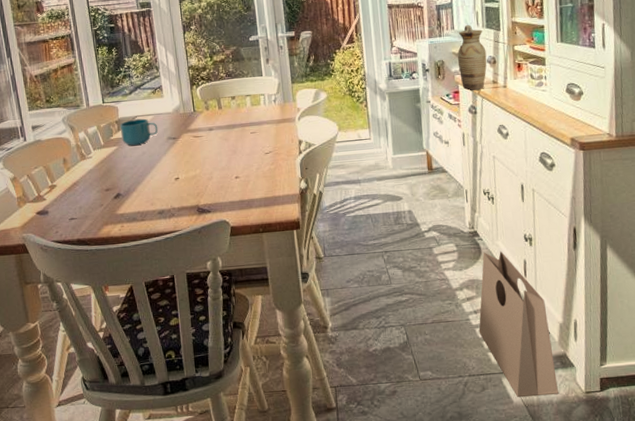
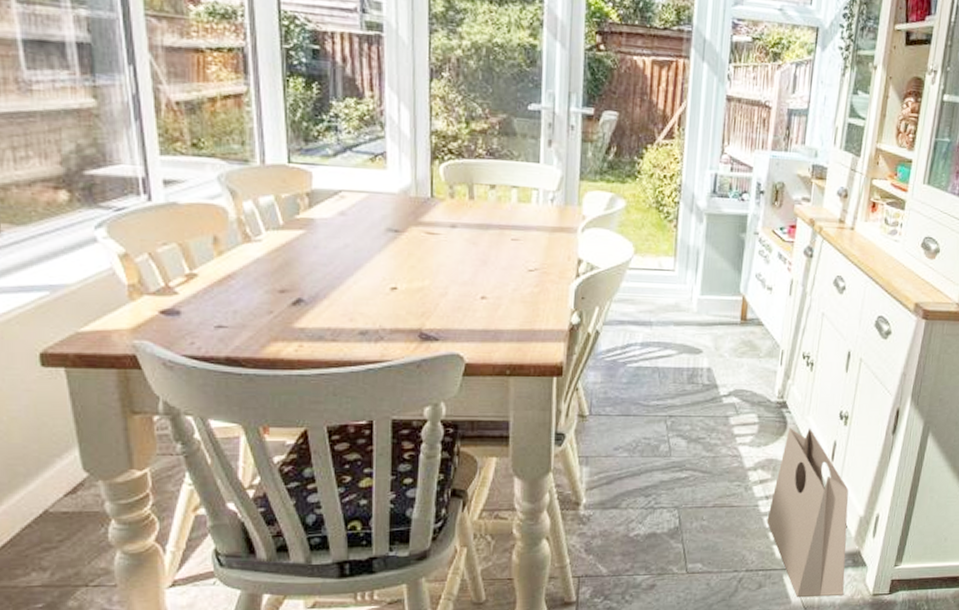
cup: present [119,118,158,146] -> none [312,194,374,233]
ceramic jug: present [457,25,487,91] -> none [801,142,840,228]

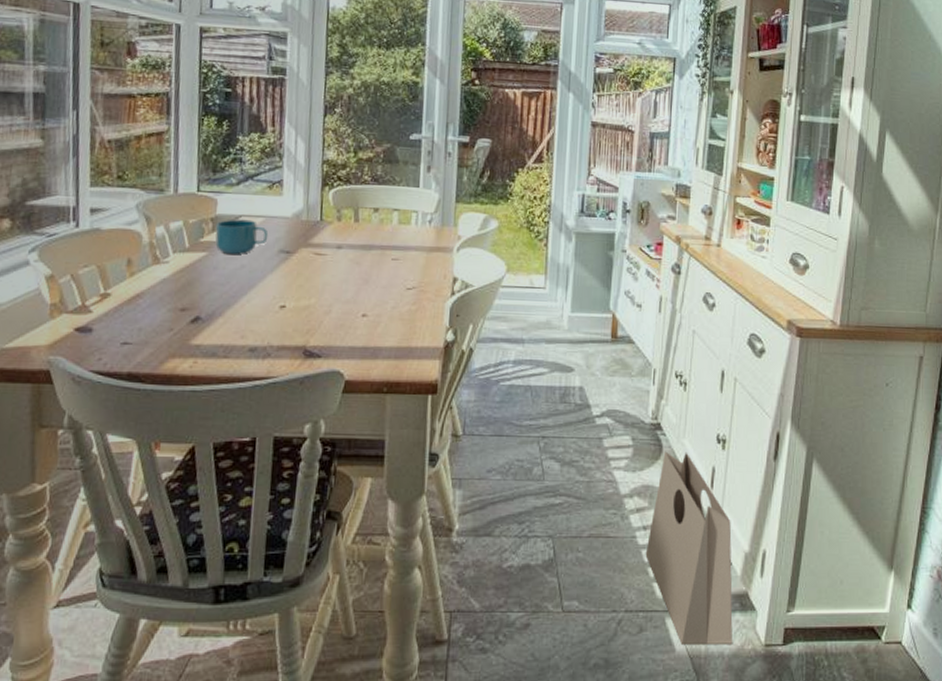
cup: none [312,194,374,233] -> present [215,219,269,254]

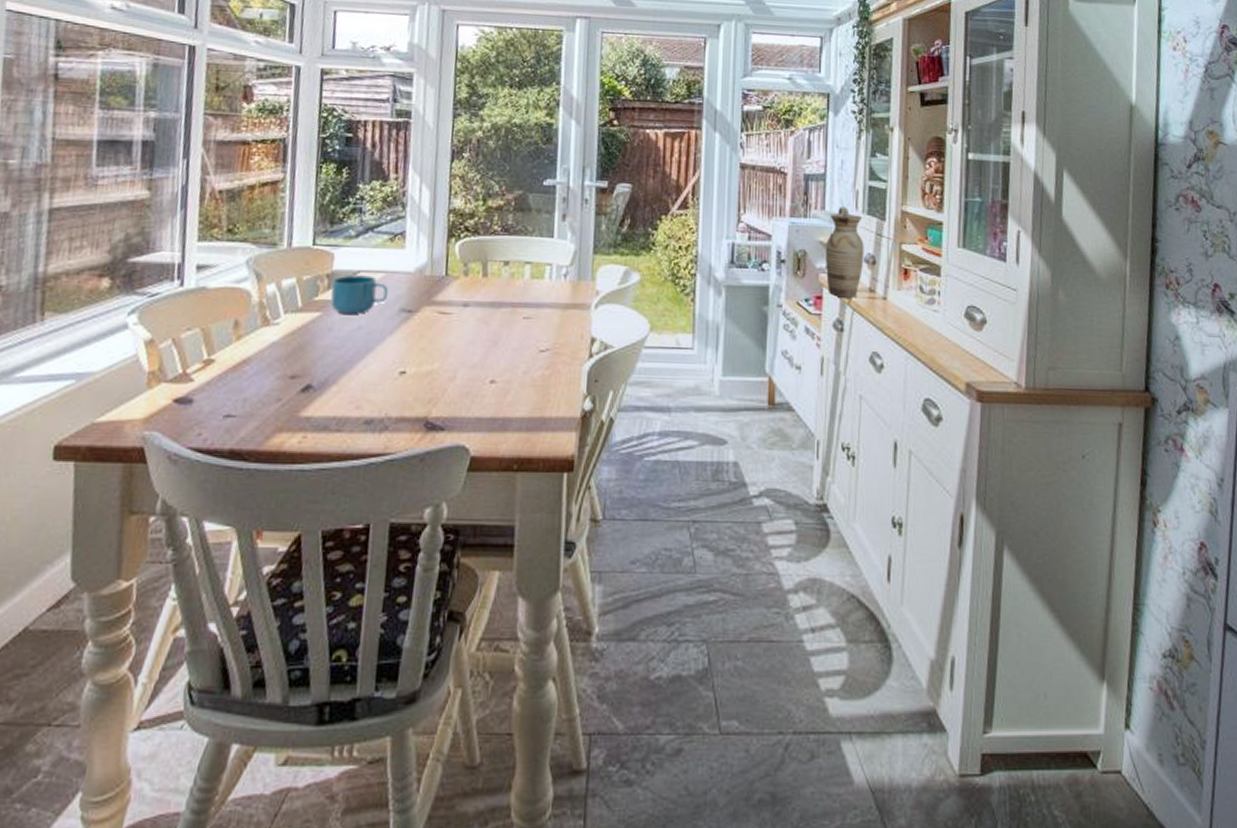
shopping bag: present [645,451,733,644] -> none [815,537,920,774]
ceramic jug: none [666,162,702,245] -> present [825,207,864,298]

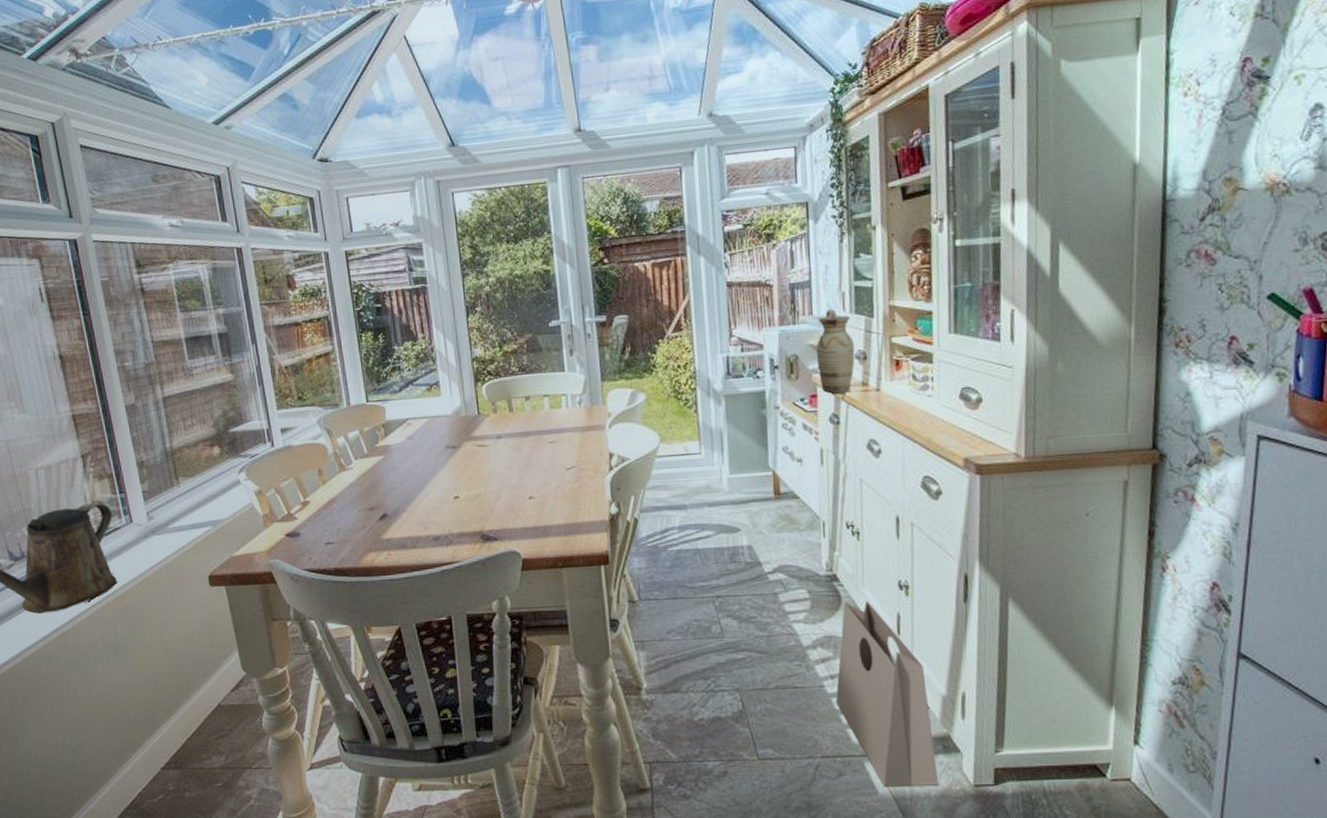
cup: present [330,275,389,314] -> none [387,421,434,455]
shopping bag: none [815,537,920,774] -> present [835,600,938,787]

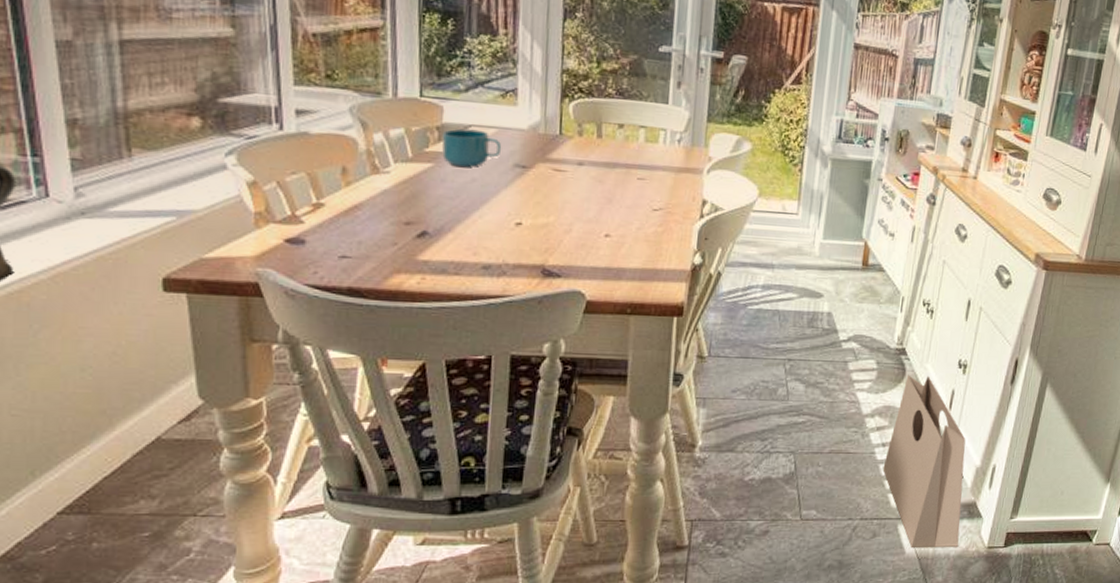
cup: none [387,421,434,455] -> present [441,128,502,167]
ceramic jug: present [816,309,855,394] -> none [925,91,964,176]

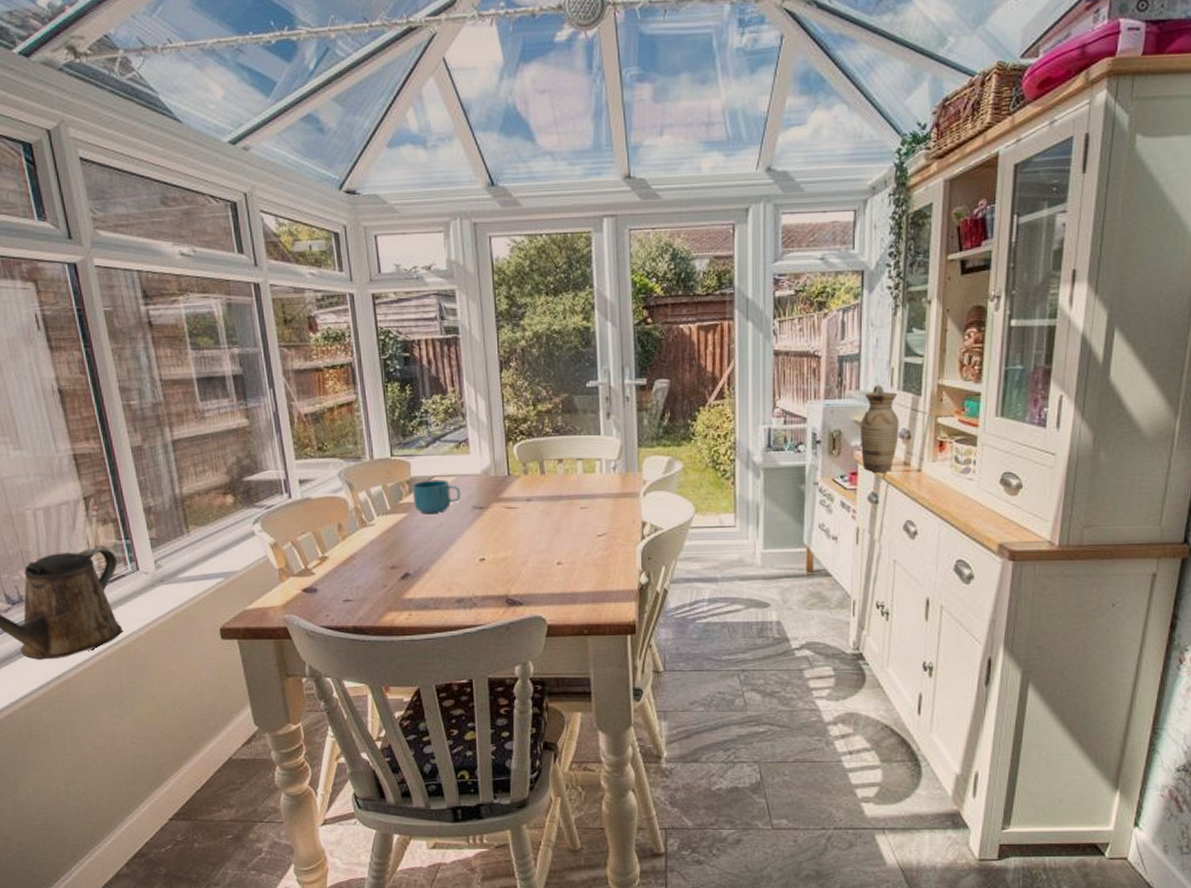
shopping bag: present [883,374,966,547] -> none [852,680,945,859]
ceramic jug: none [925,91,964,176] -> present [860,385,899,472]

